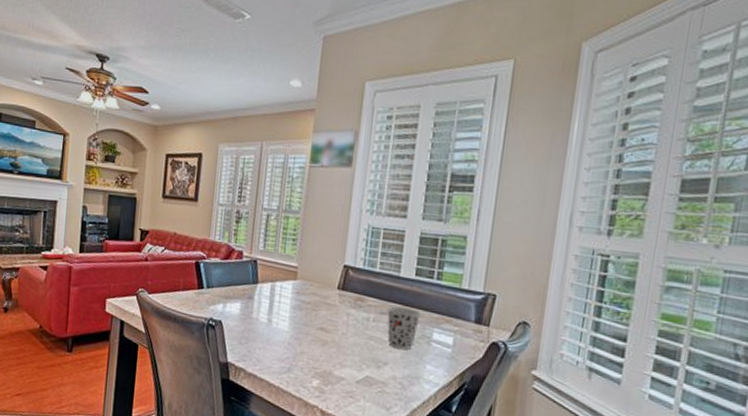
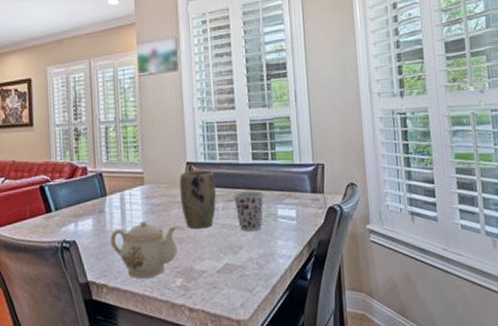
teapot: none [254,316,322,372] -> present [110,221,177,279]
plant pot: none [330,274,372,336] -> present [179,170,216,229]

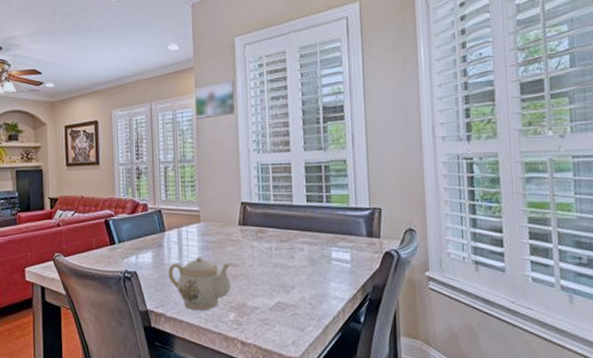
plant pot: present [179,170,216,229] -> none [234,210,270,267]
cup: present [234,191,264,232] -> none [287,232,317,272]

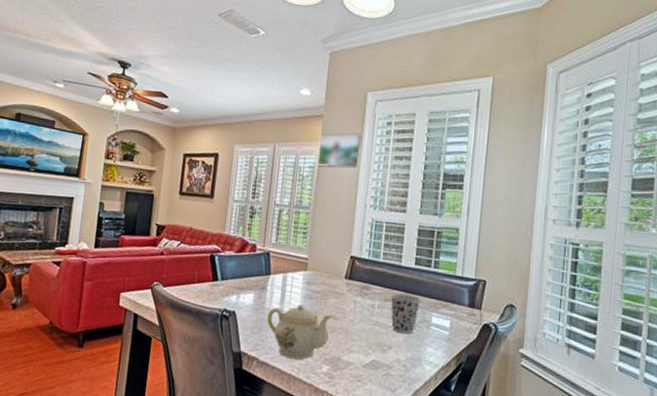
cup: none [287,232,317,272] -> present [391,293,421,334]

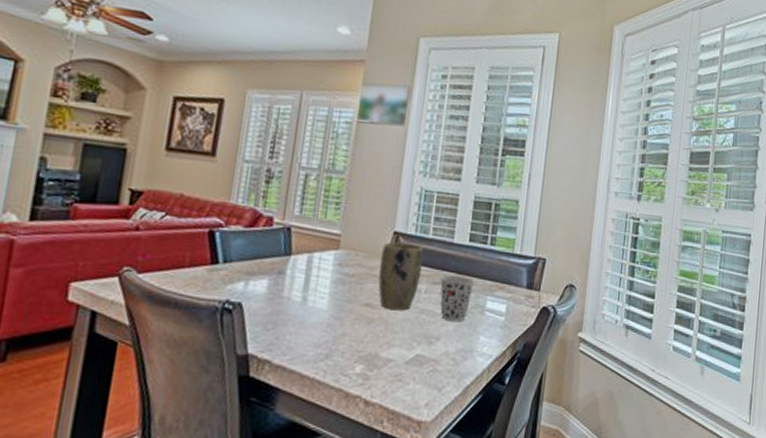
teapot: present [267,305,331,360] -> none [284,292,367,360]
plant pot: none [339,264,376,323] -> present [378,241,424,311]

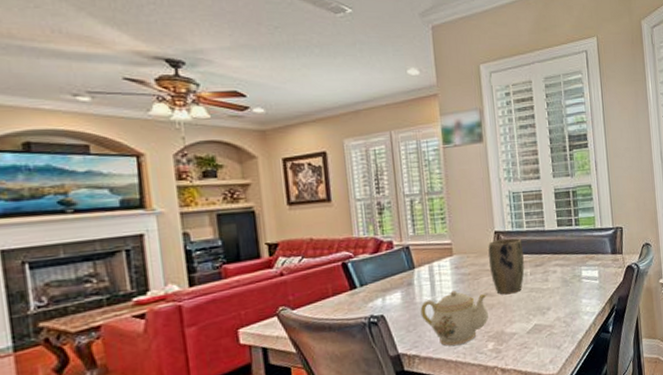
teapot: none [284,292,367,360] -> present [420,290,489,346]
cup: present [440,275,474,322] -> none [541,255,569,293]

